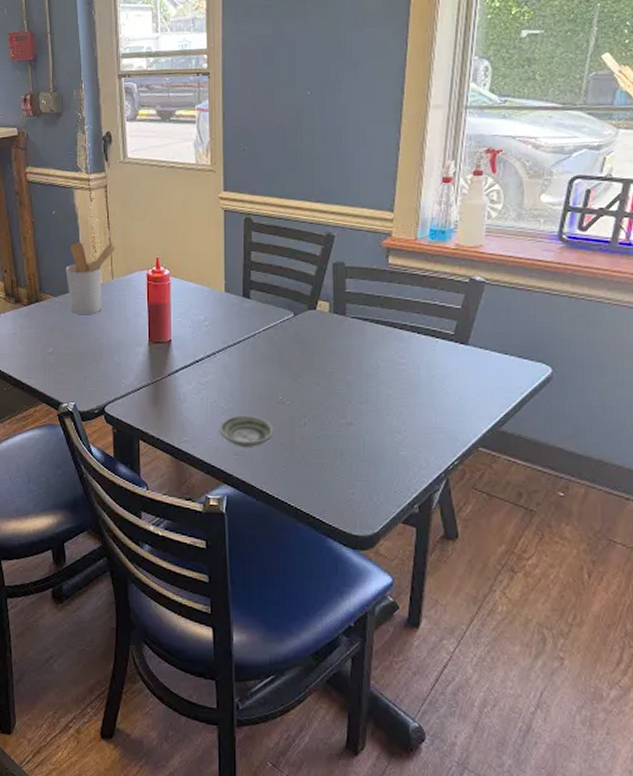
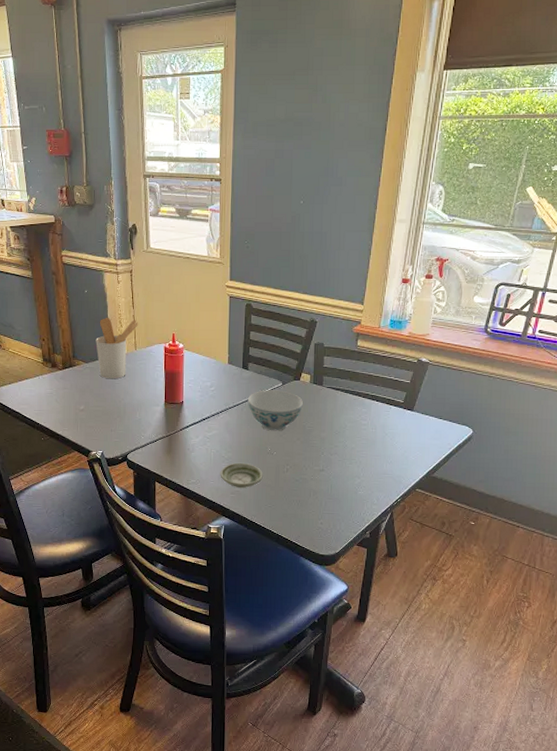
bowl: none [251,323,321,375] -> present [248,390,303,431]

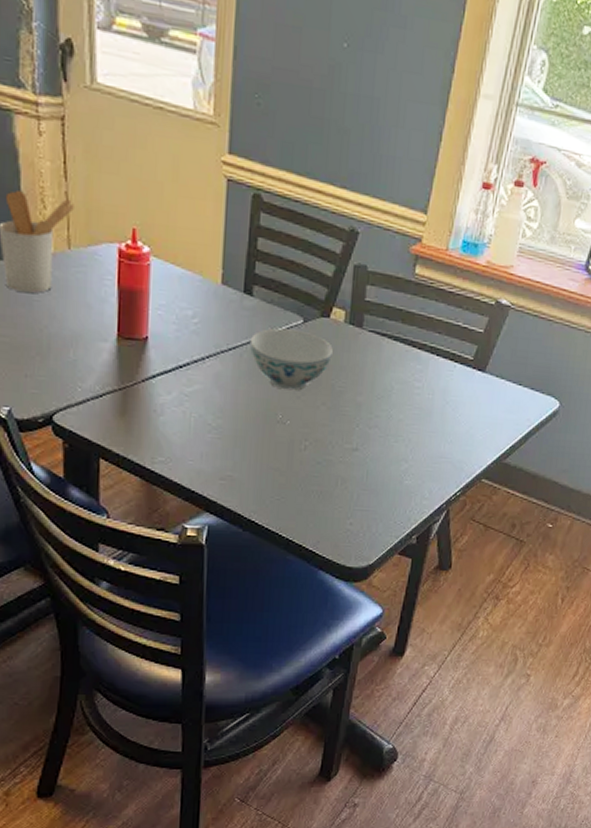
saucer: present [220,462,263,489] -> none [203,434,269,473]

